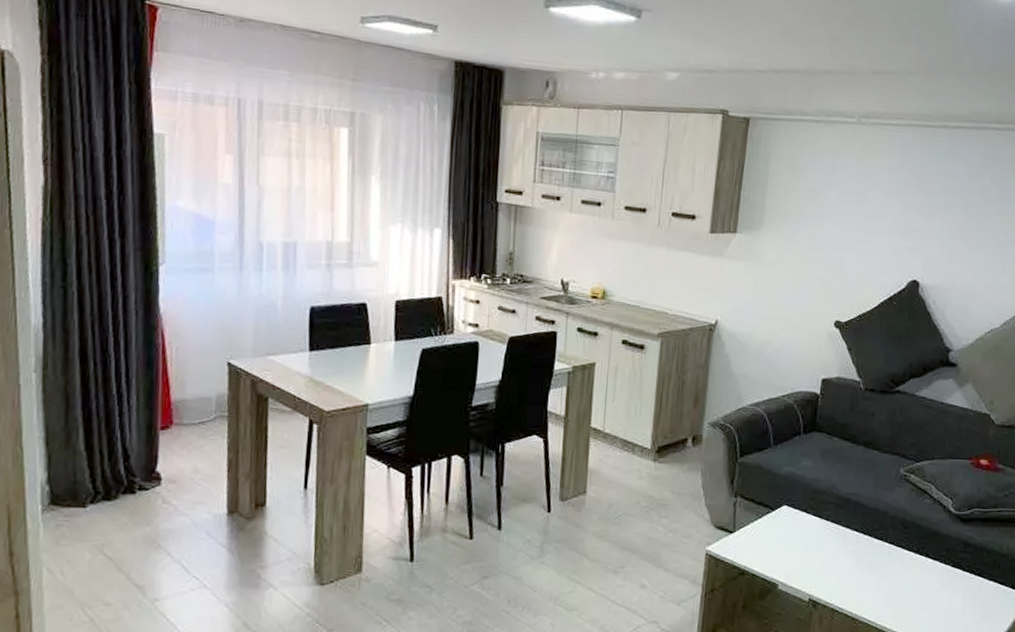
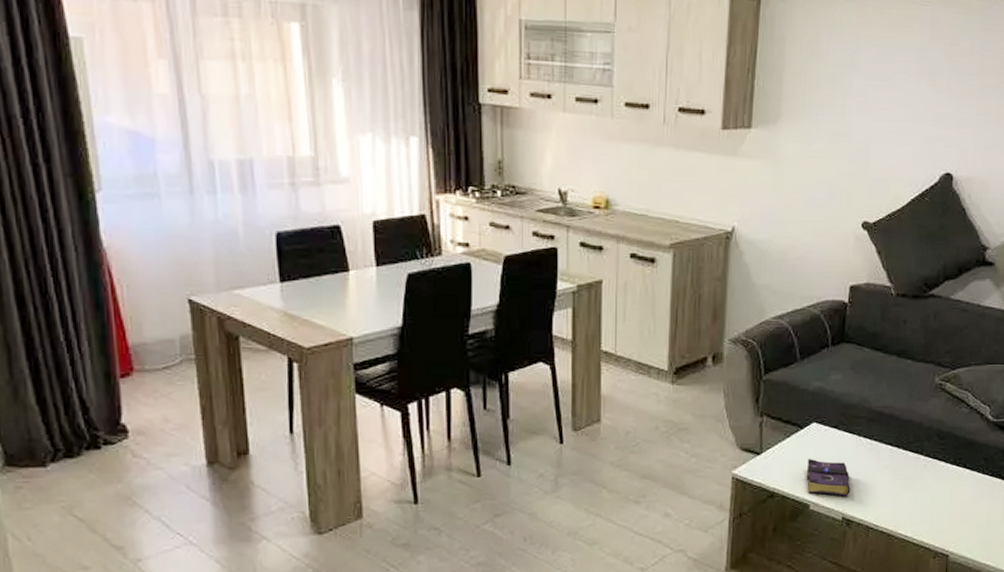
book: none [775,539,818,579] -> present [806,458,851,497]

